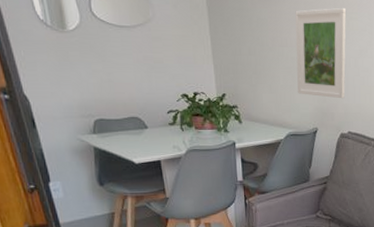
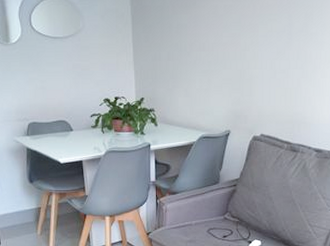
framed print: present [295,7,346,99] -> none [212,9,265,101]

